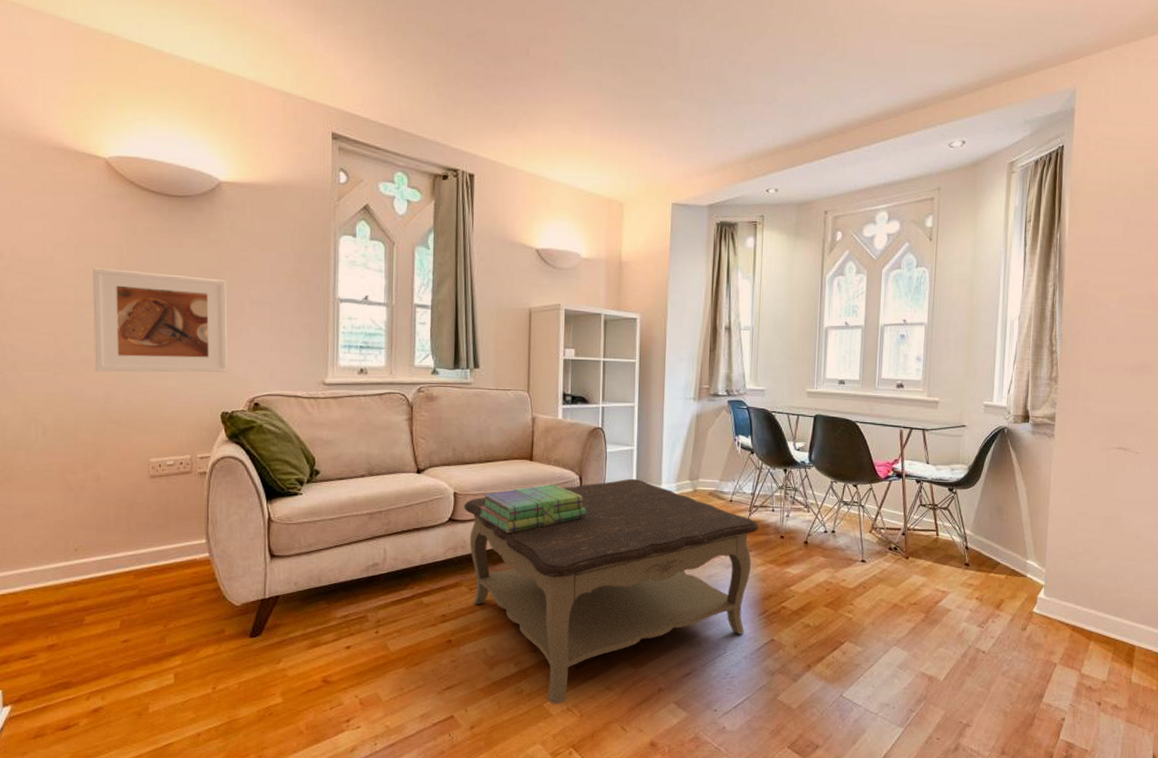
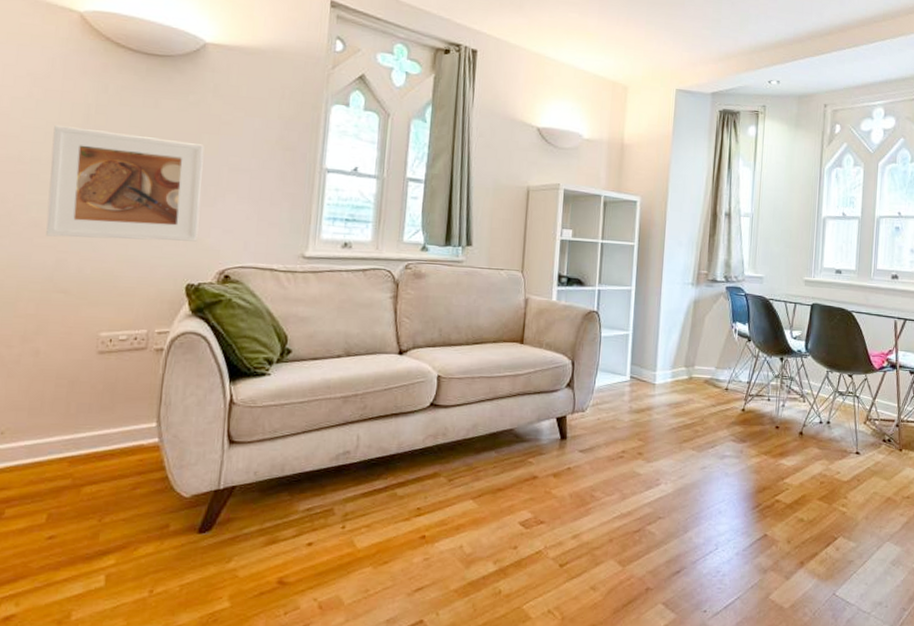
coffee table: present [464,478,759,704] -> none [447,364,754,606]
stack of books: present [480,484,587,534] -> none [464,368,578,420]

